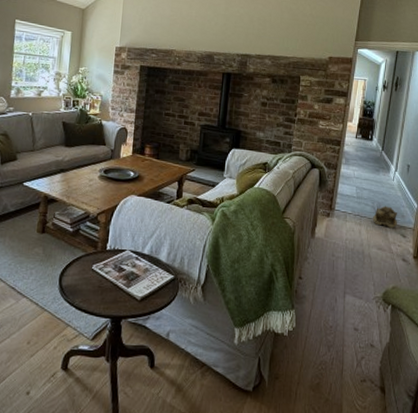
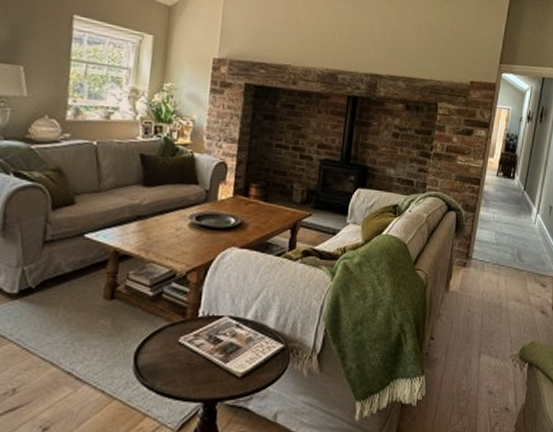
wall caddy: present [372,206,398,228] -> none [511,252,539,277]

